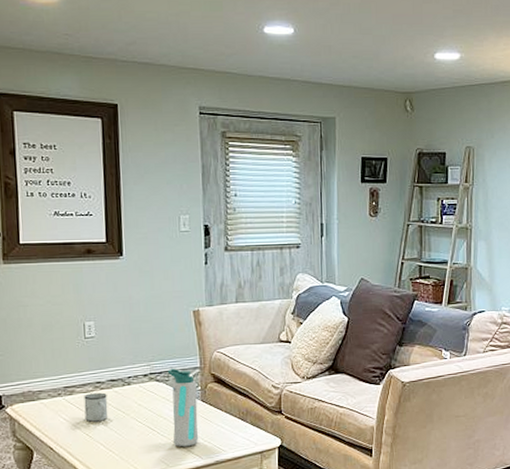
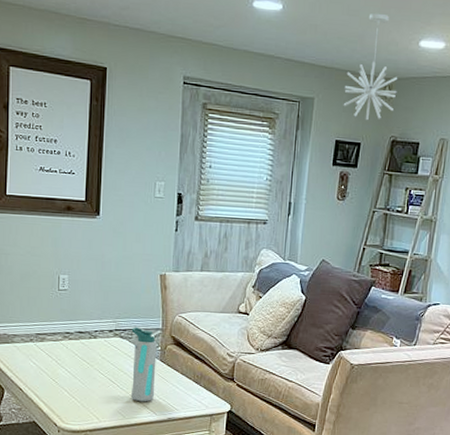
mug: present [84,392,108,422] -> none [53,342,75,369]
pendant light: none [364,30,418,135] -> present [343,13,398,121]

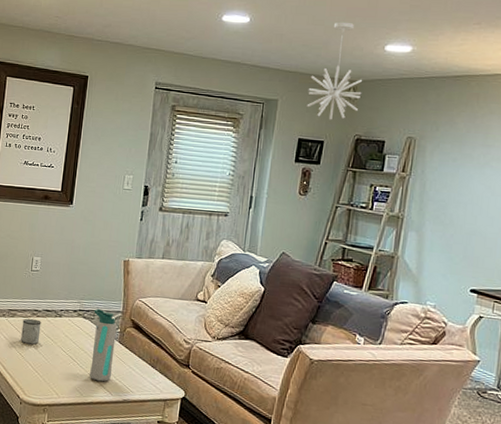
mug: none [53,342,75,369] -> present [21,318,42,345]

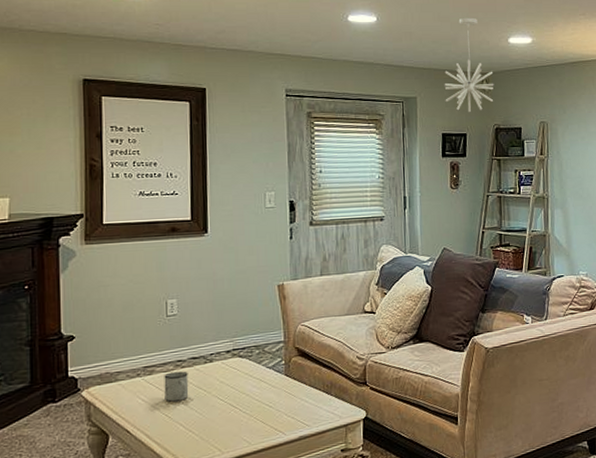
water bottle: present [89,308,117,382] -> none [251,343,282,424]

